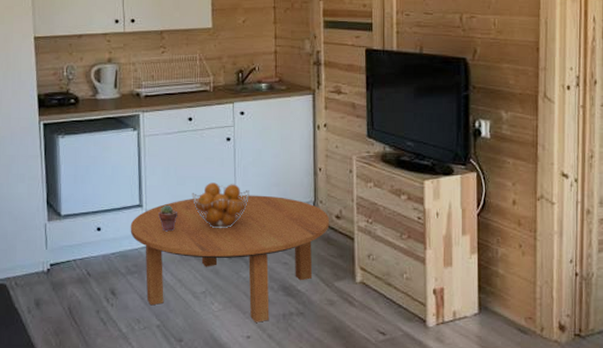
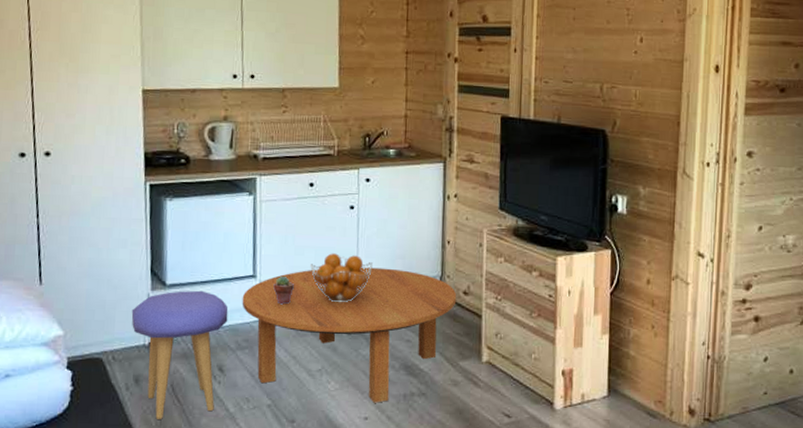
stool: none [31,220,118,340] -> present [131,290,229,419]

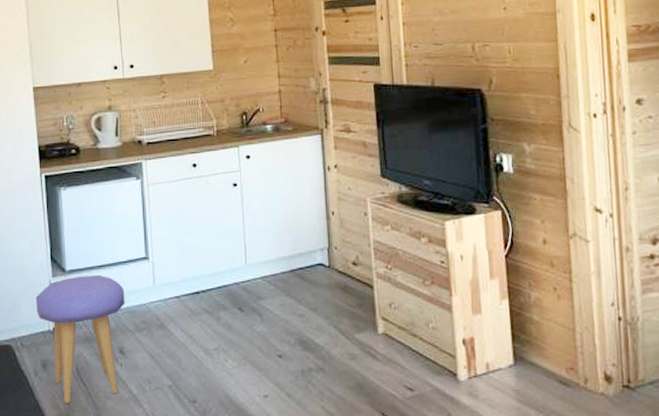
coffee table: present [242,267,457,403] -> none [137,243,347,380]
potted succulent: present [273,275,295,305] -> none [166,256,186,285]
fruit basket: present [310,253,373,303] -> none [199,231,260,280]

